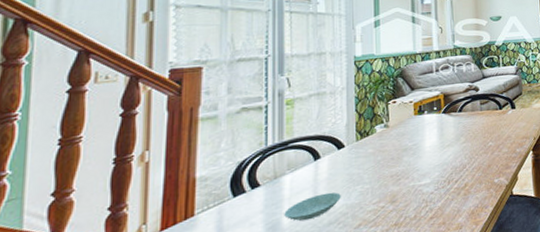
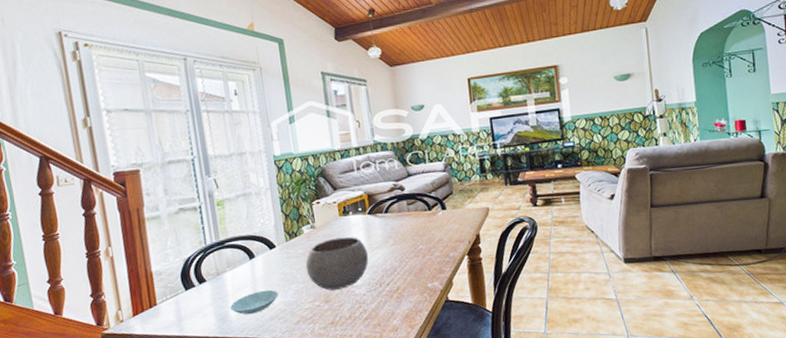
bowl: none [374,135,440,190] -> present [305,237,369,291]

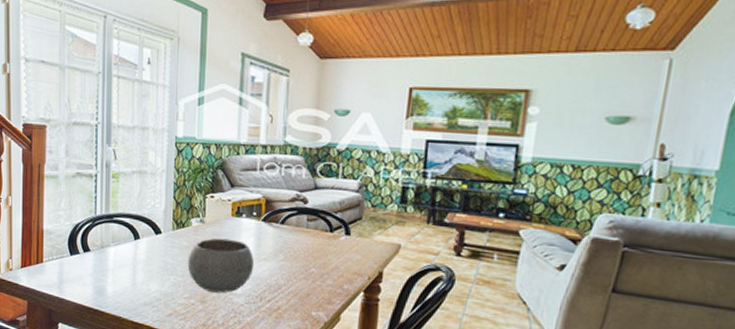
saucer: present [230,289,278,315] -> none [109,273,156,295]

